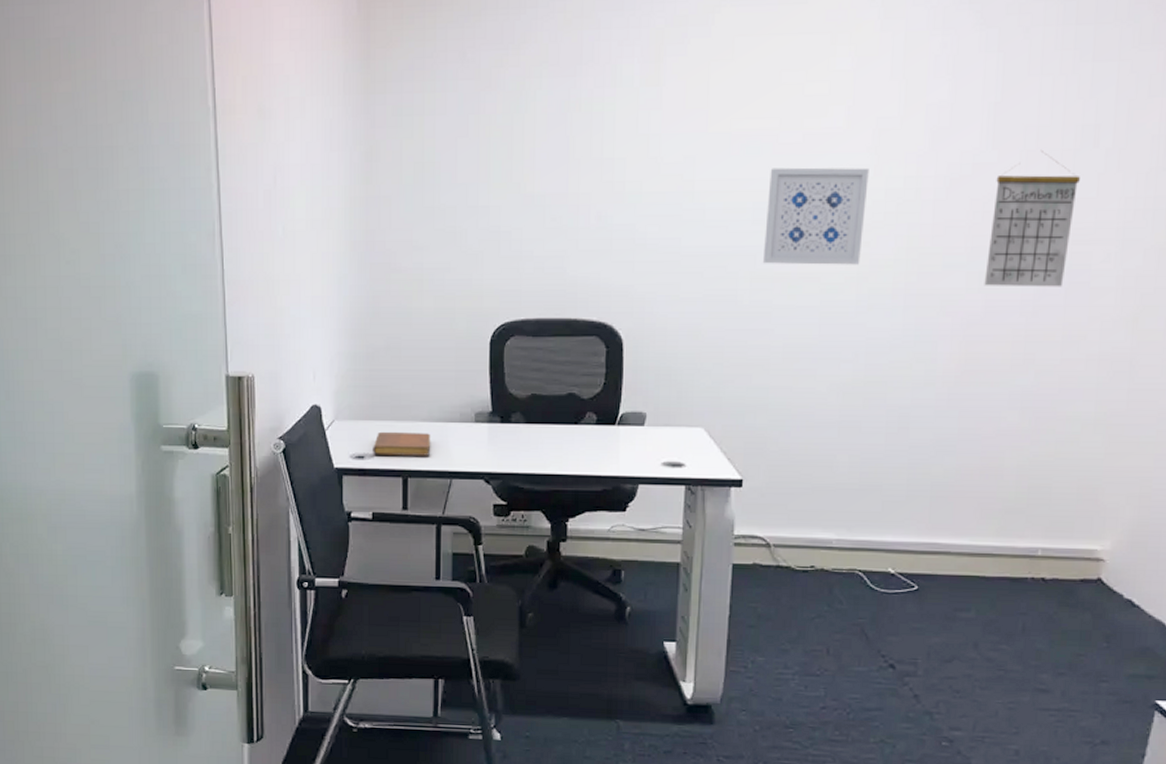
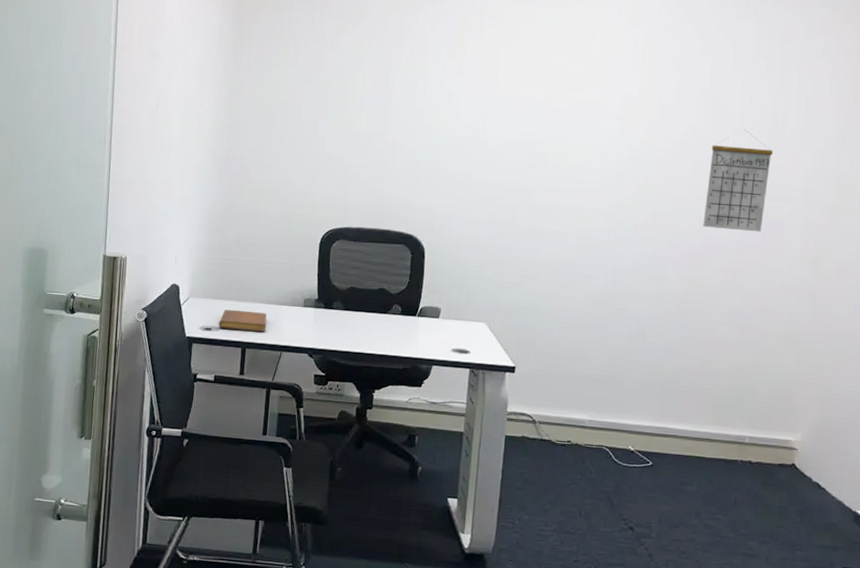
wall art: present [762,167,869,265] -> none [535,126,617,204]

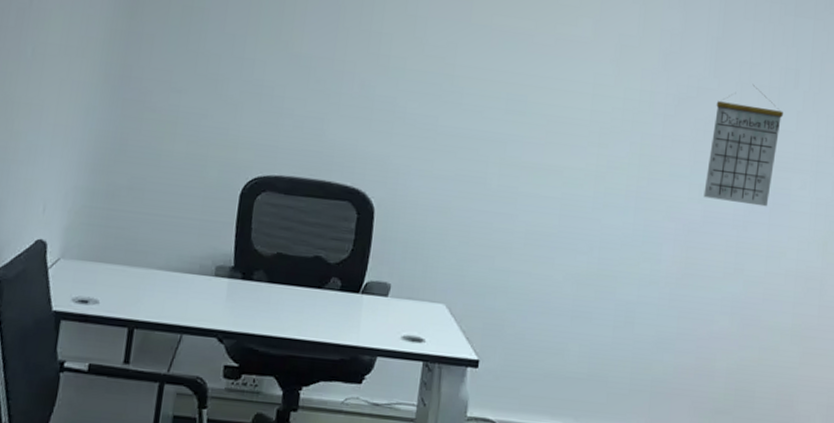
notebook: present [219,309,267,332] -> none [98,275,165,307]

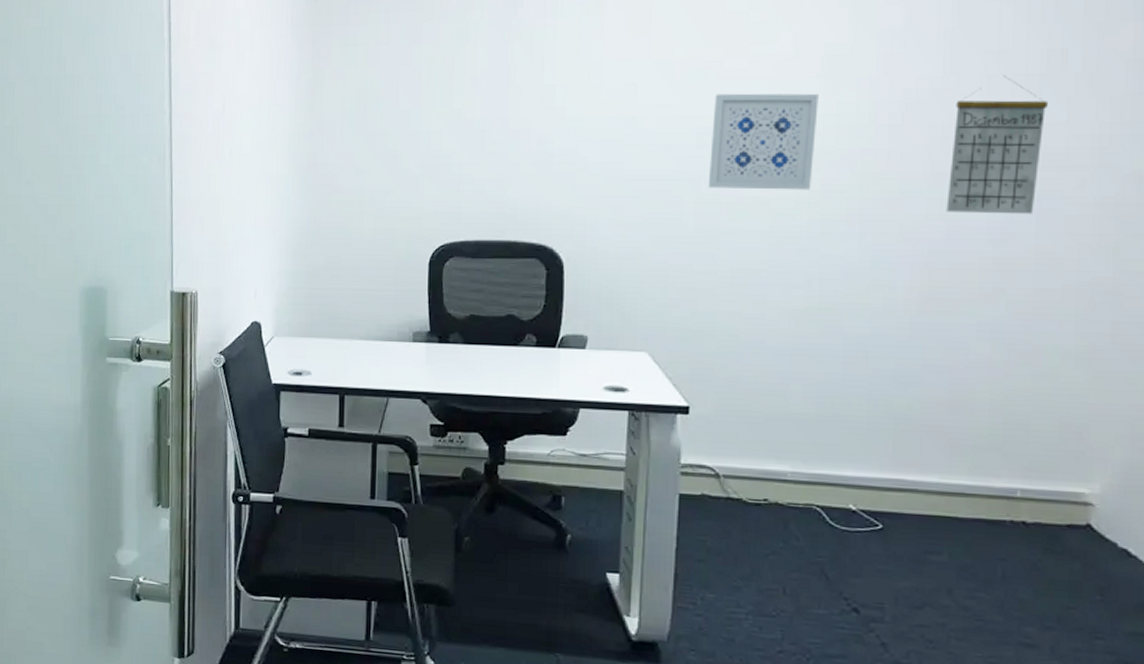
wall art: none [512,64,611,164] -> present [708,93,819,190]

